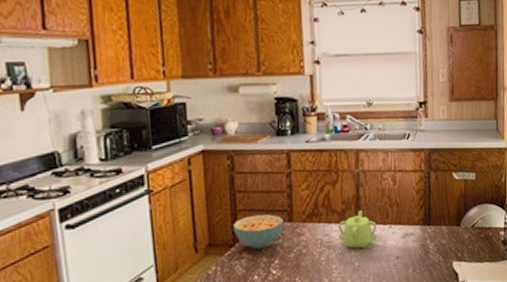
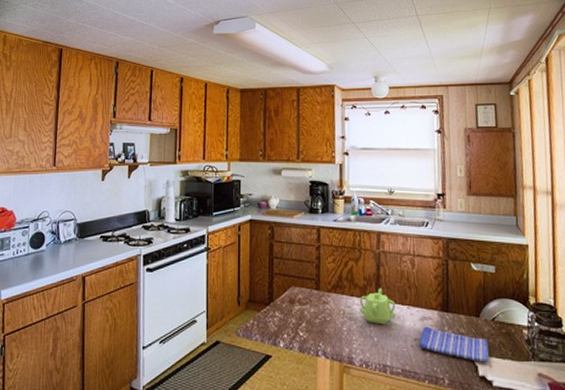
cereal bowl: present [232,214,284,249] -> none [269,279,312,310]
dish towel: none [401,242,469,269] -> present [419,326,489,363]

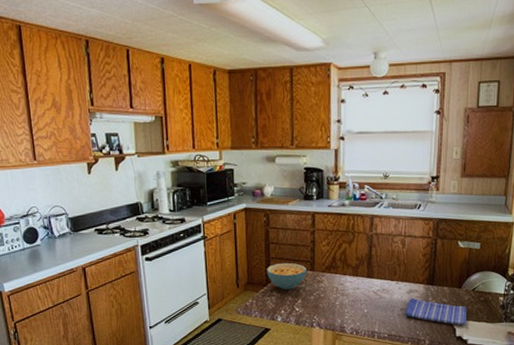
cereal bowl: none [269,279,312,310] -> present [266,262,307,290]
teapot: present [359,288,396,325] -> none [351,267,386,299]

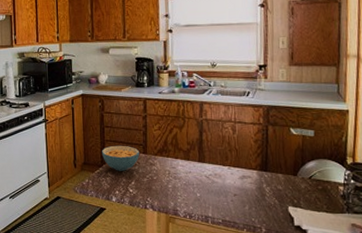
dish towel: present [405,298,466,326] -> none [239,184,305,215]

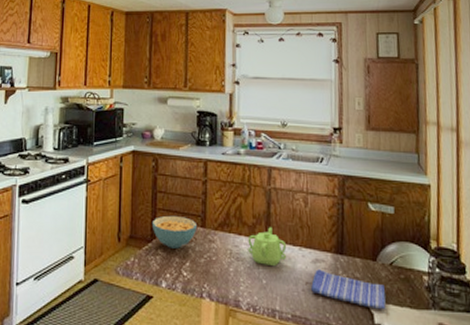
teapot: none [183,151,217,183] -> present [248,227,287,267]
dish towel: none [239,184,305,215] -> present [311,269,386,310]

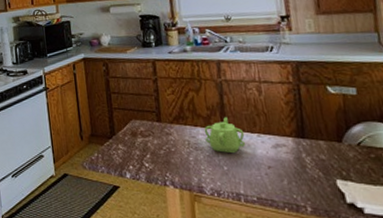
cereal bowl: present [151,215,198,248] -> none [109,113,153,143]
dish towel: present [311,269,386,310] -> none [274,154,358,190]

